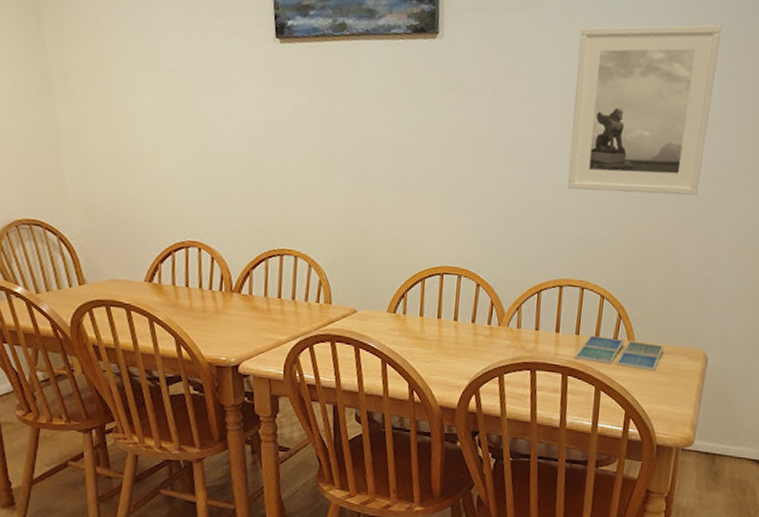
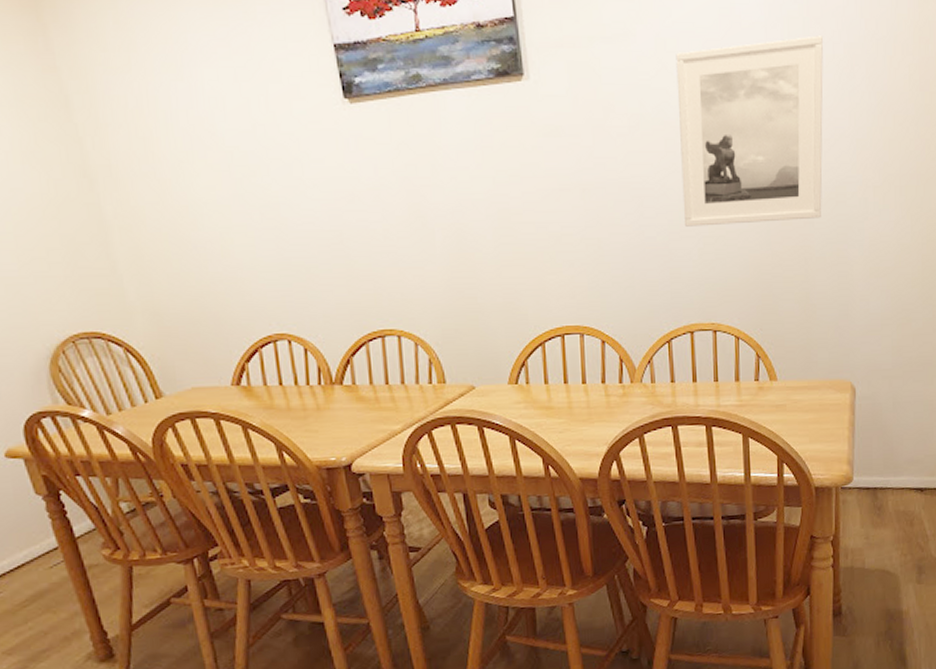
drink coaster: present [574,336,665,372] -> none [716,380,809,411]

